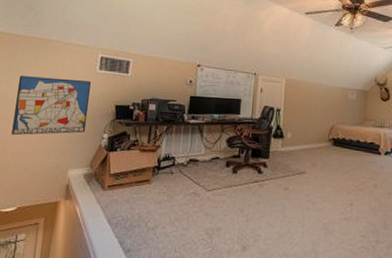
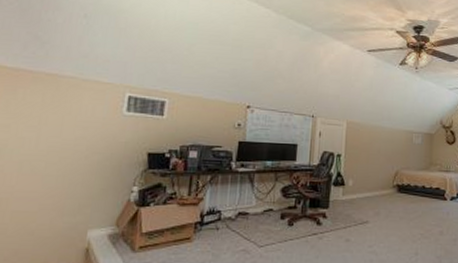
wall art: present [11,76,91,136] -> none [11,119,116,192]

